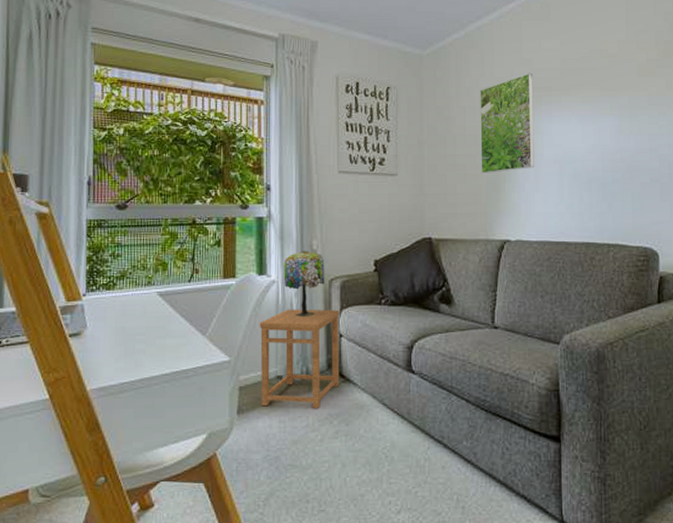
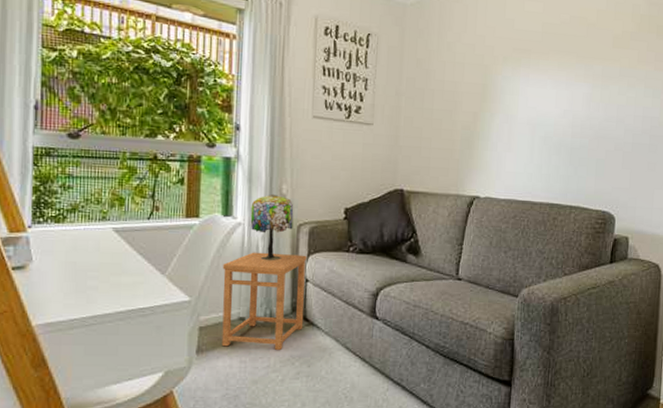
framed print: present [480,73,534,174] -> none [456,33,514,130]

